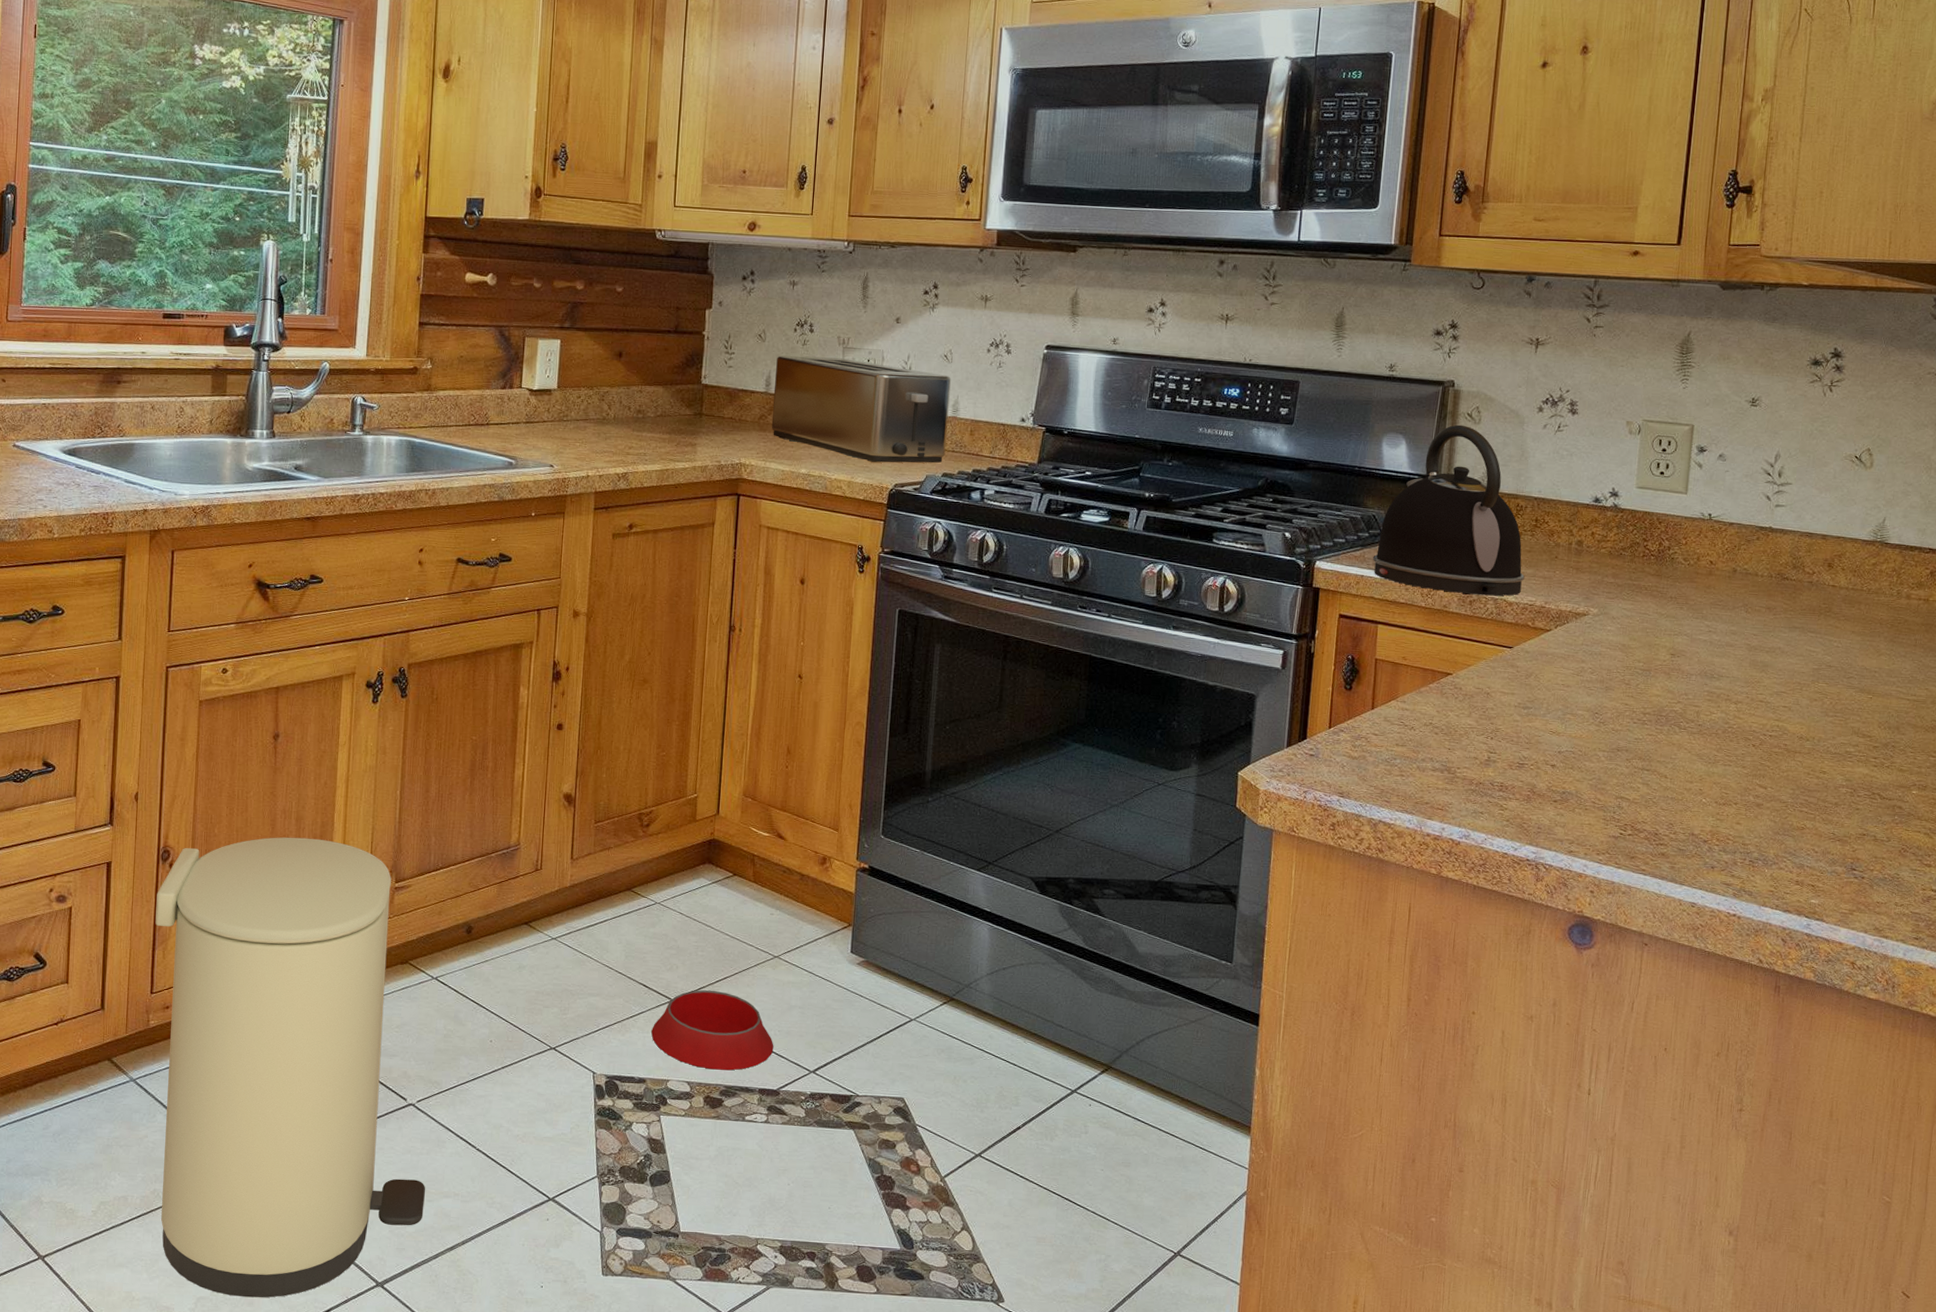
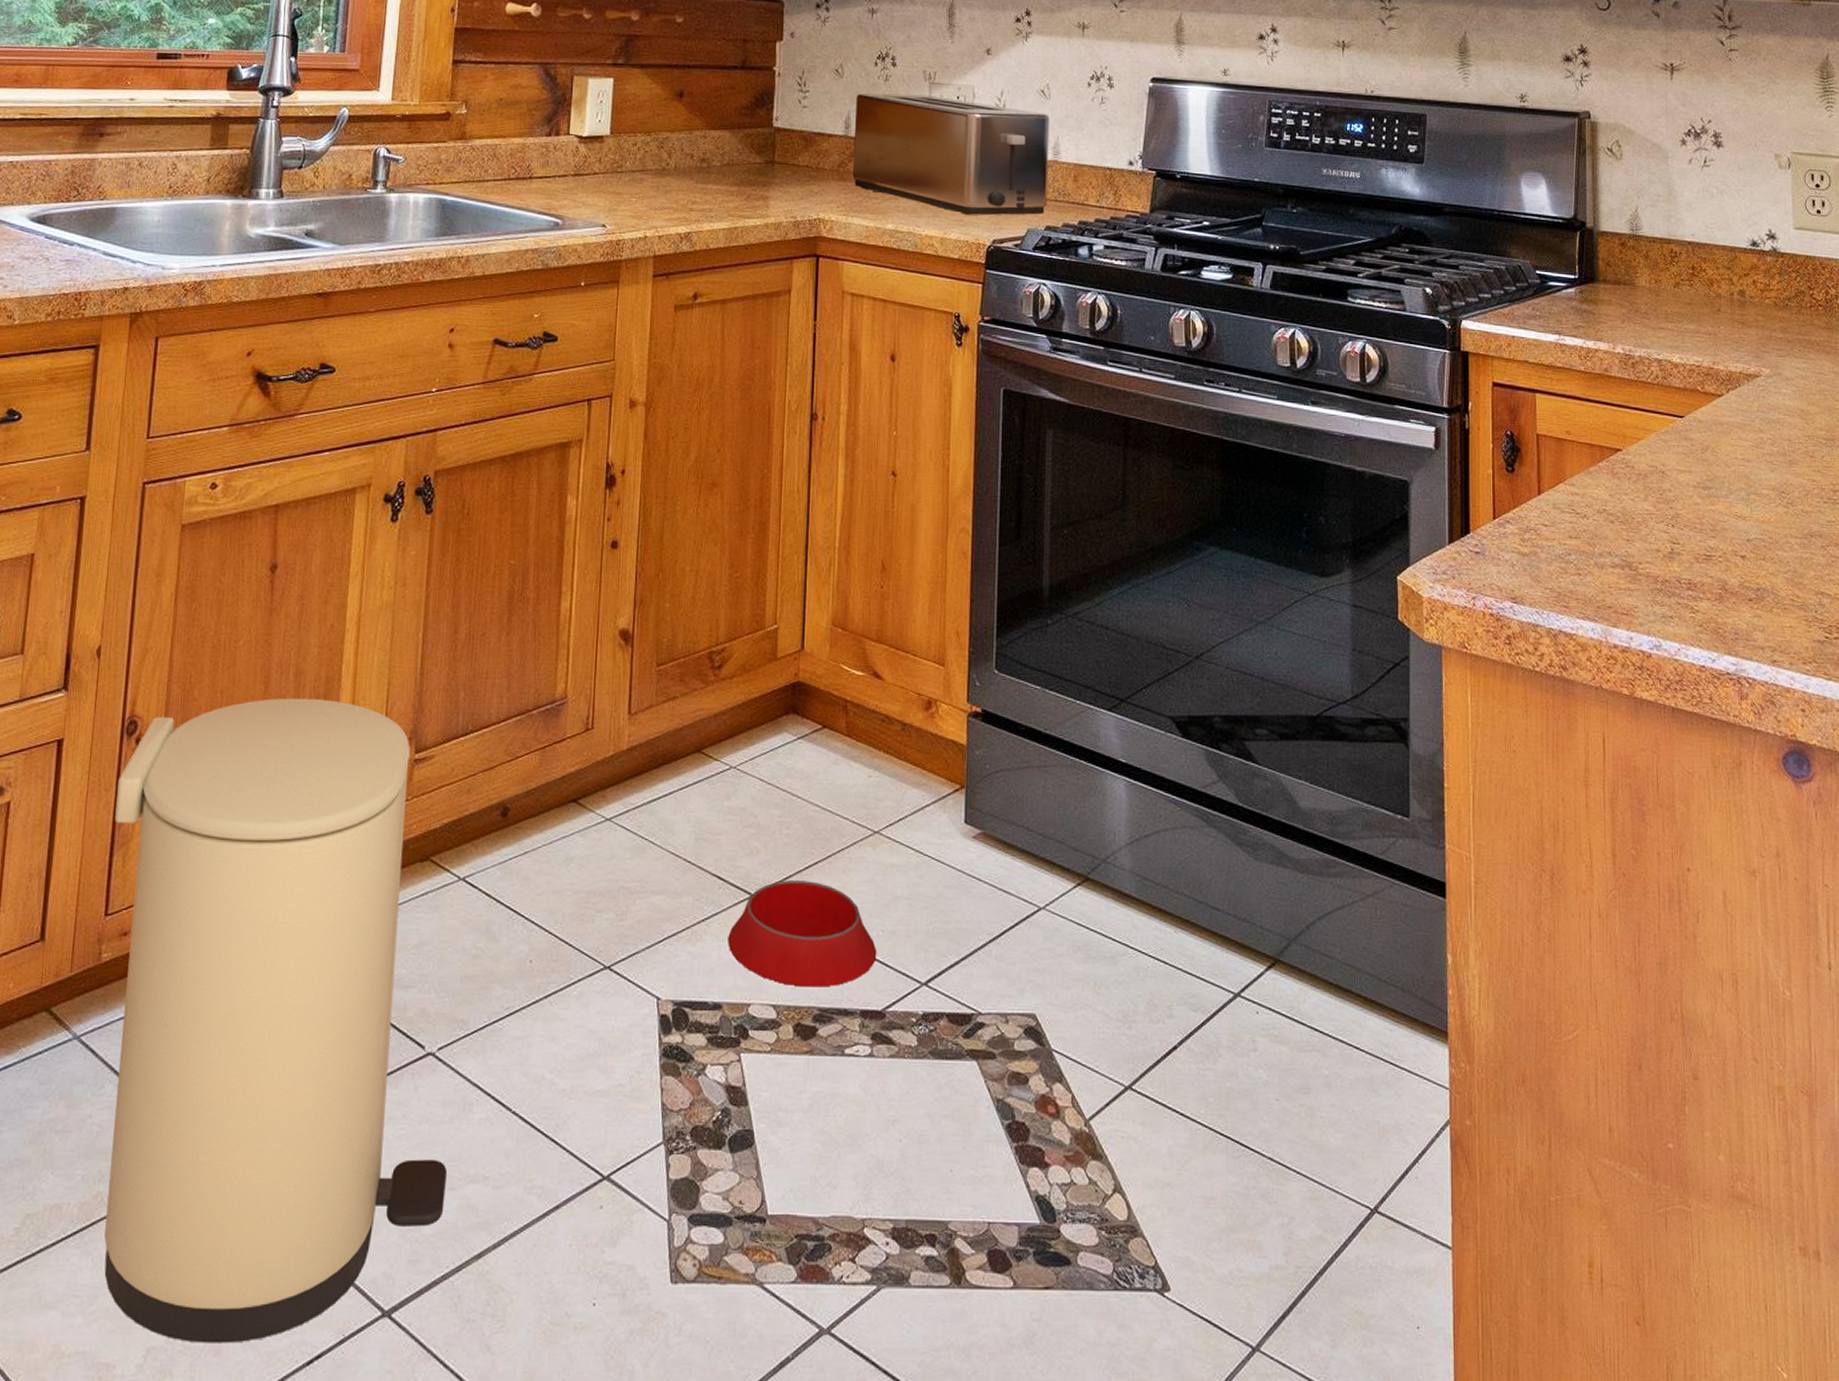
kettle: present [1373,424,1526,596] -> none [1523,160,1689,357]

